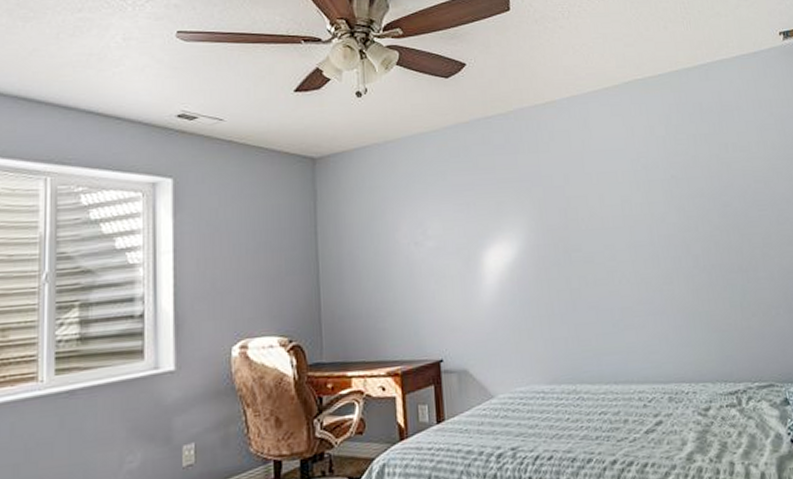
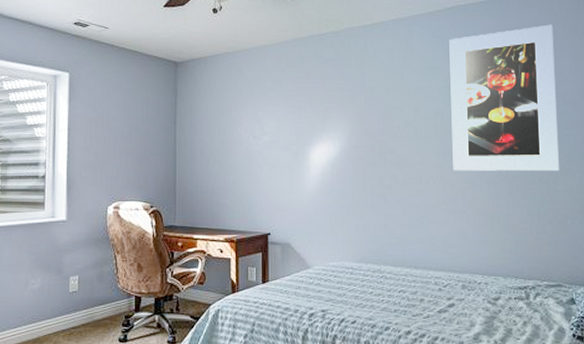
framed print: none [630,97,758,265] -> present [449,24,559,171]

